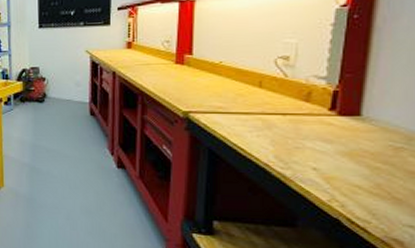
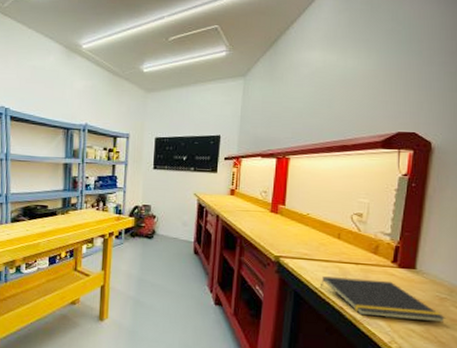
notepad: none [238,131,403,176] -> present [319,276,447,323]

